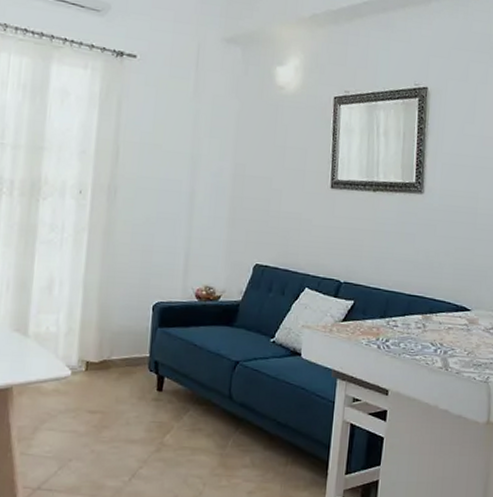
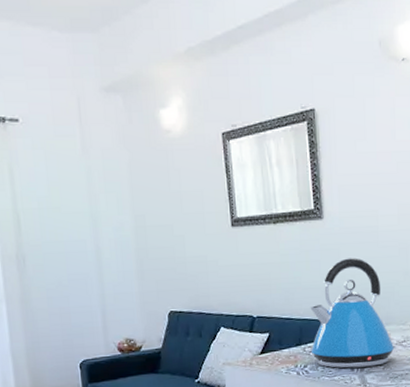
kettle: none [394,235,484,351] -> present [310,258,397,369]

